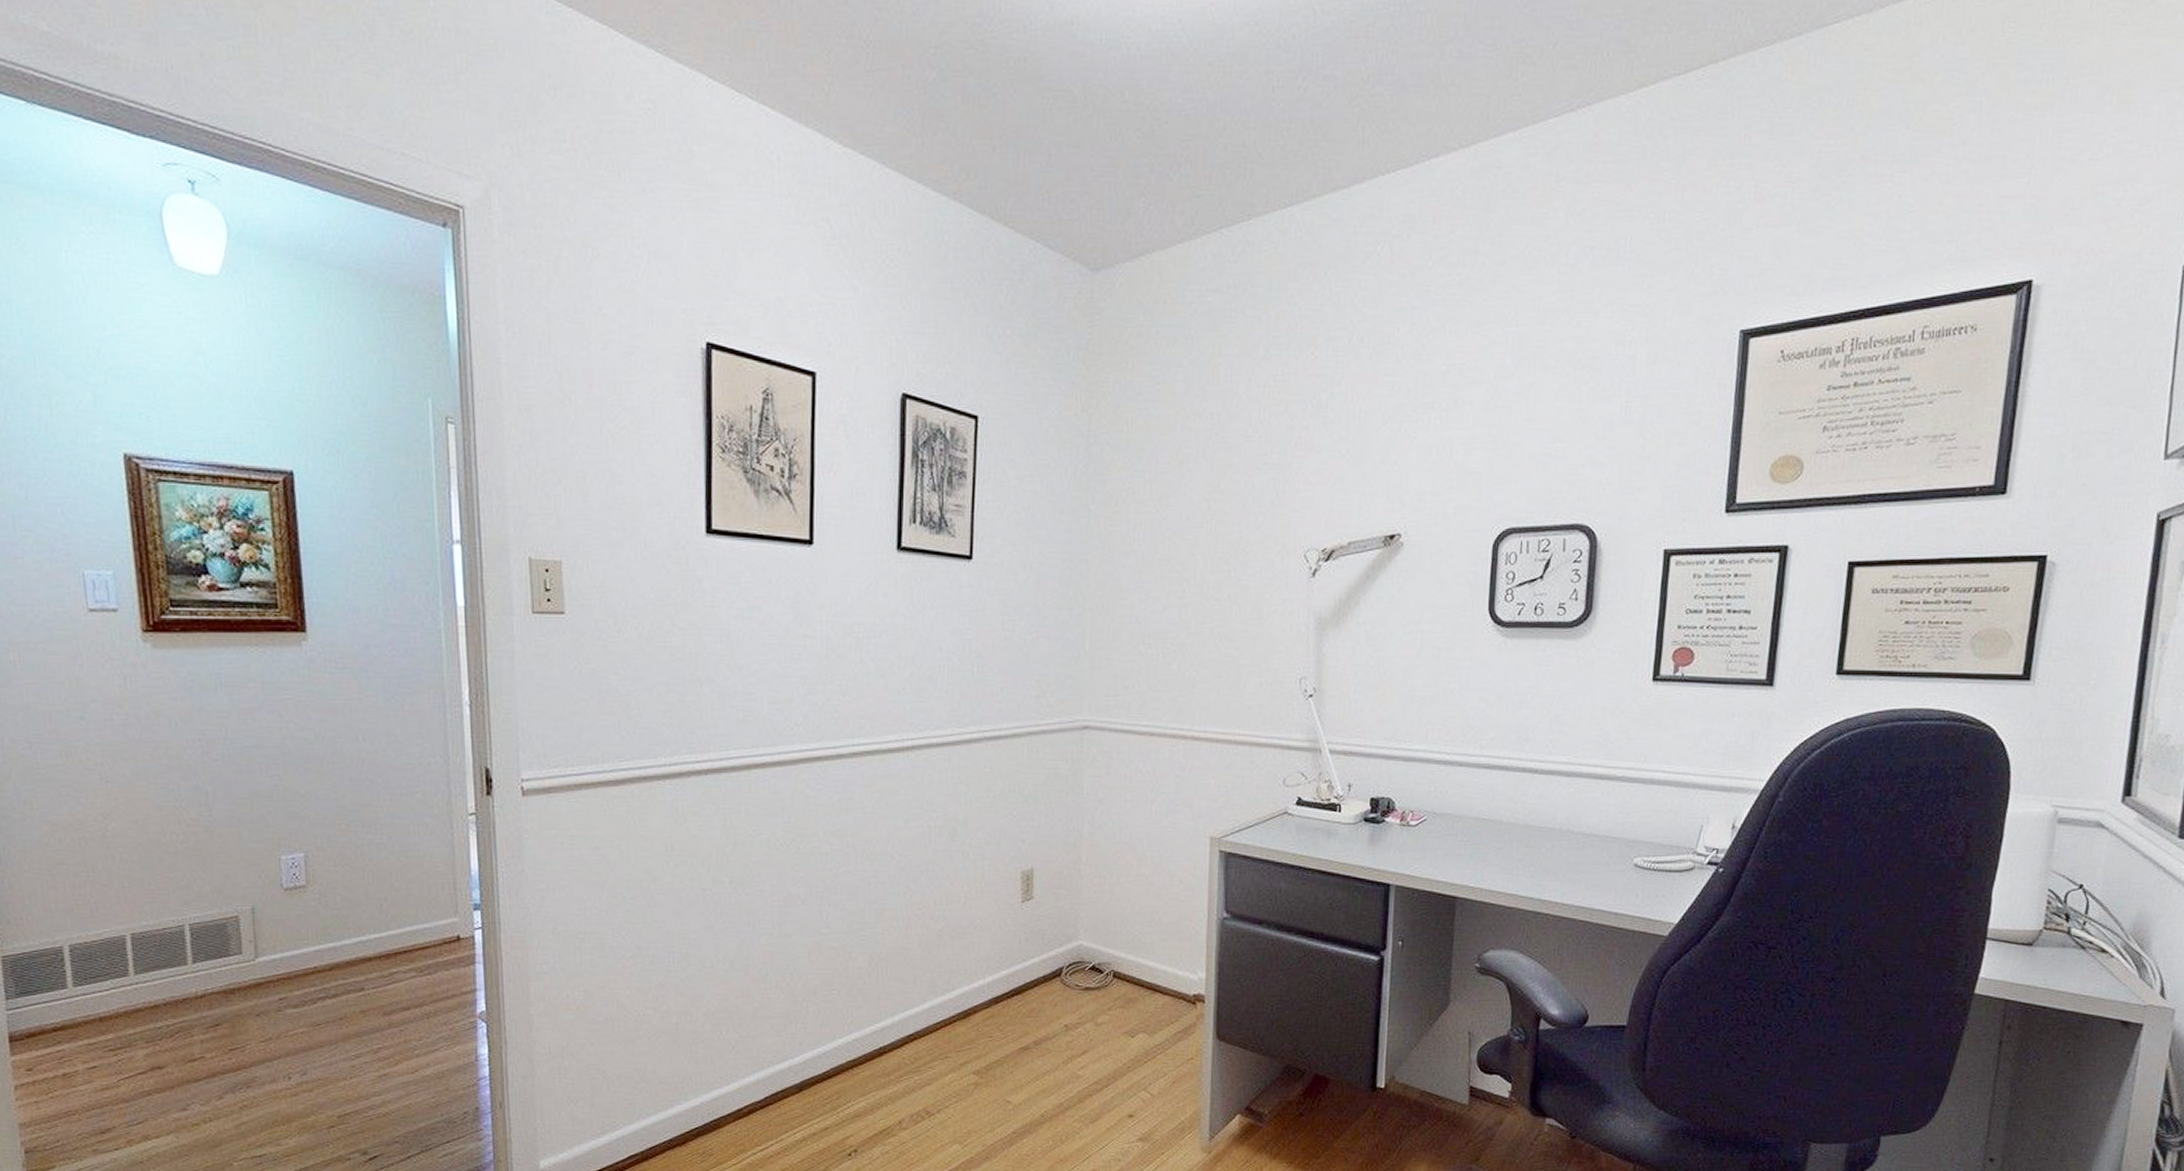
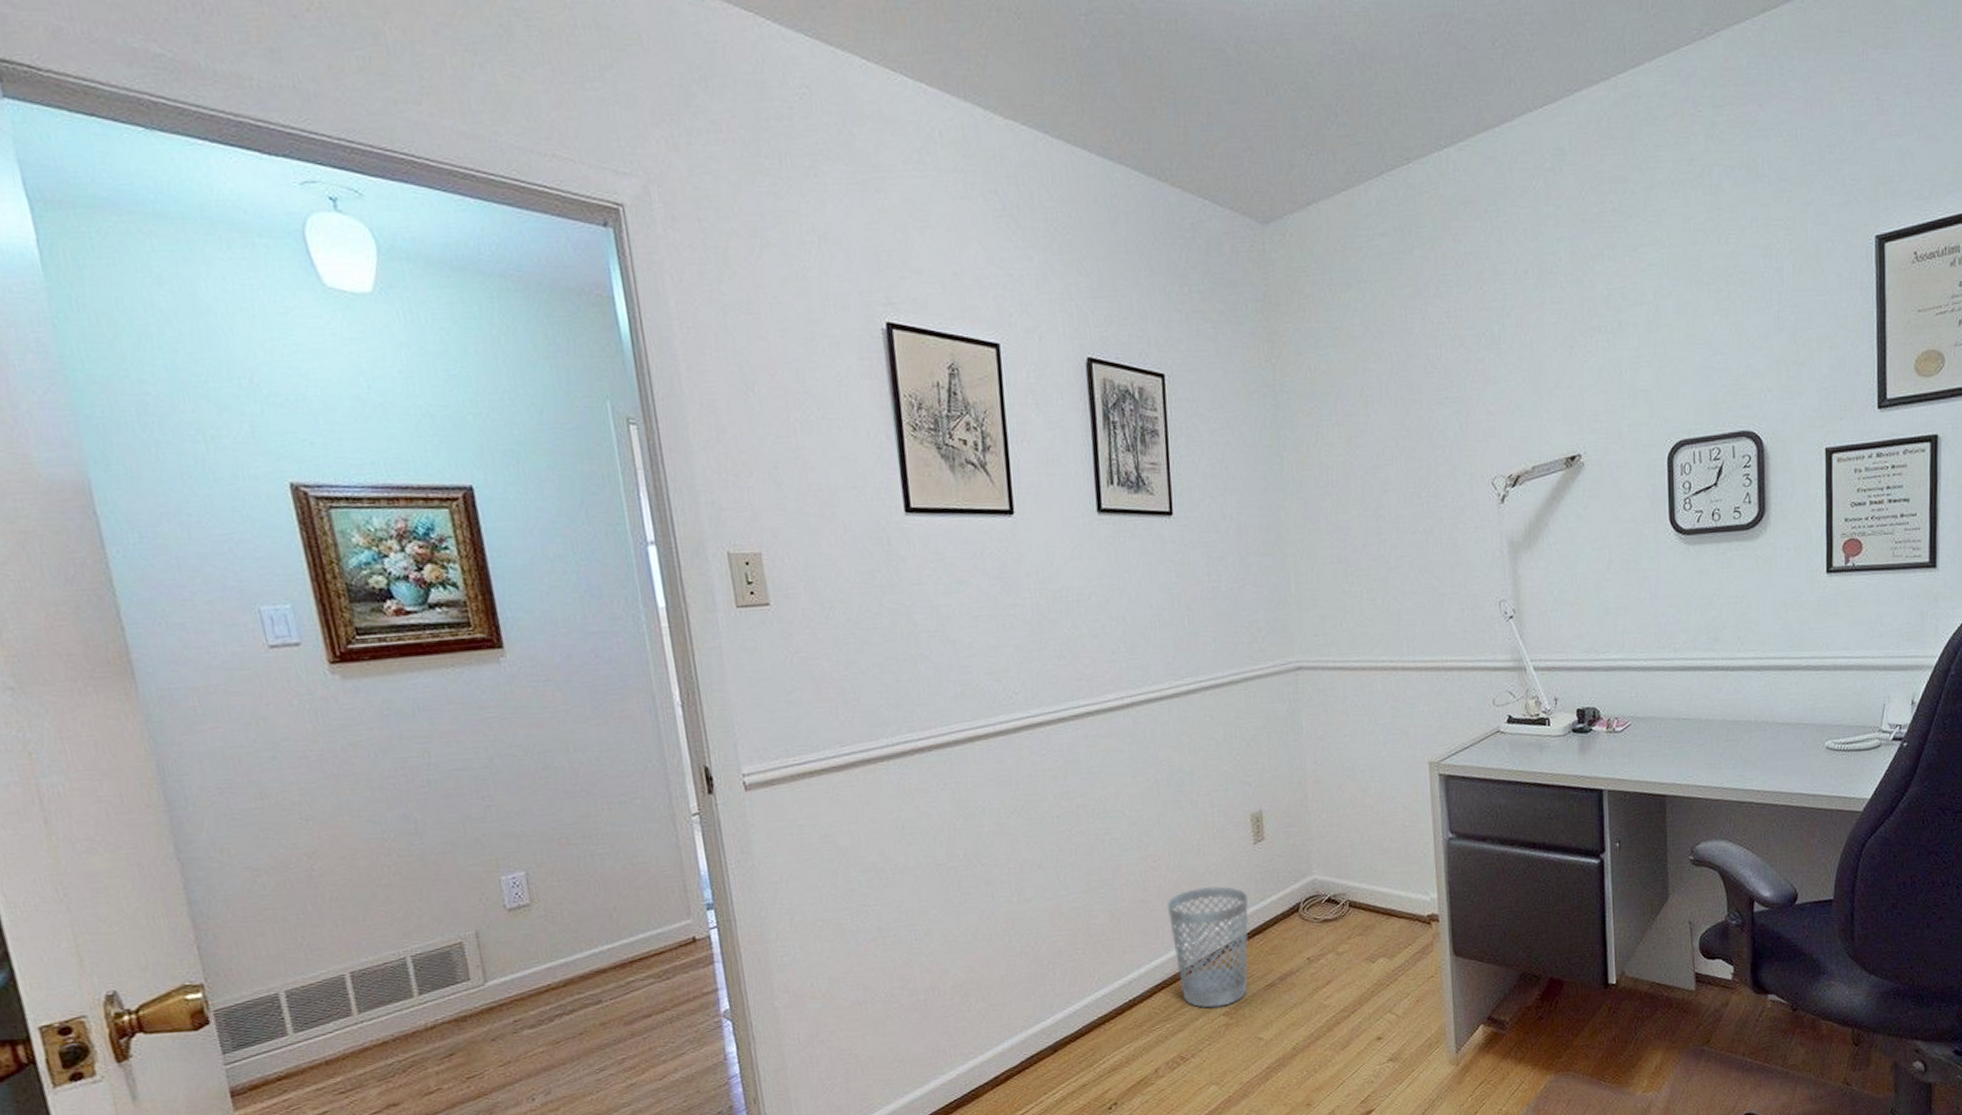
wastebasket: none [927,940,1011,1065] -> present [1166,886,1249,1008]

